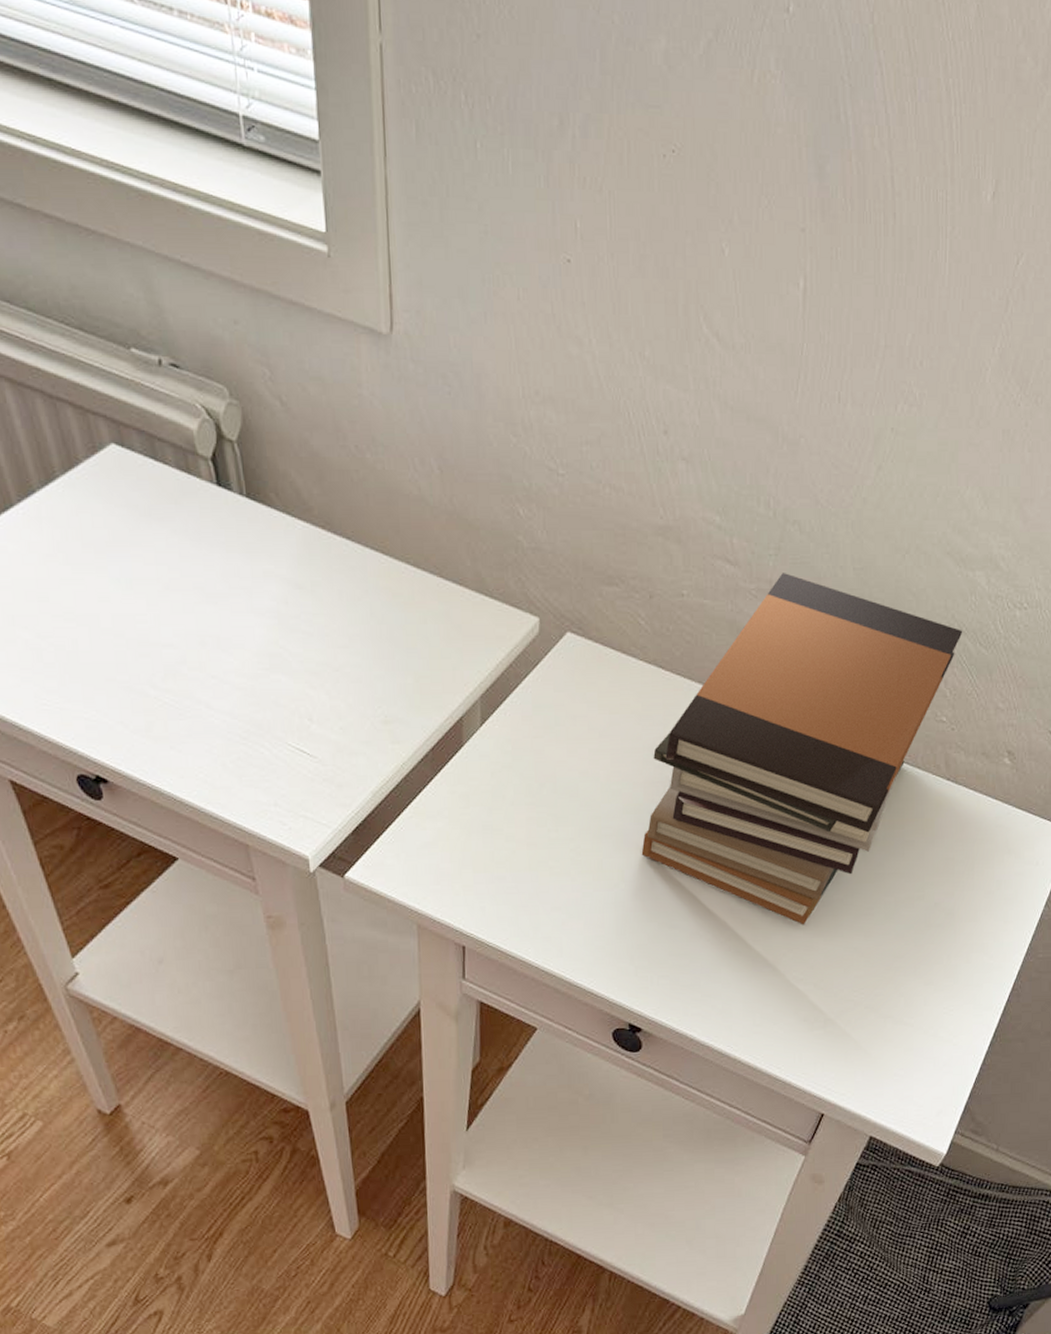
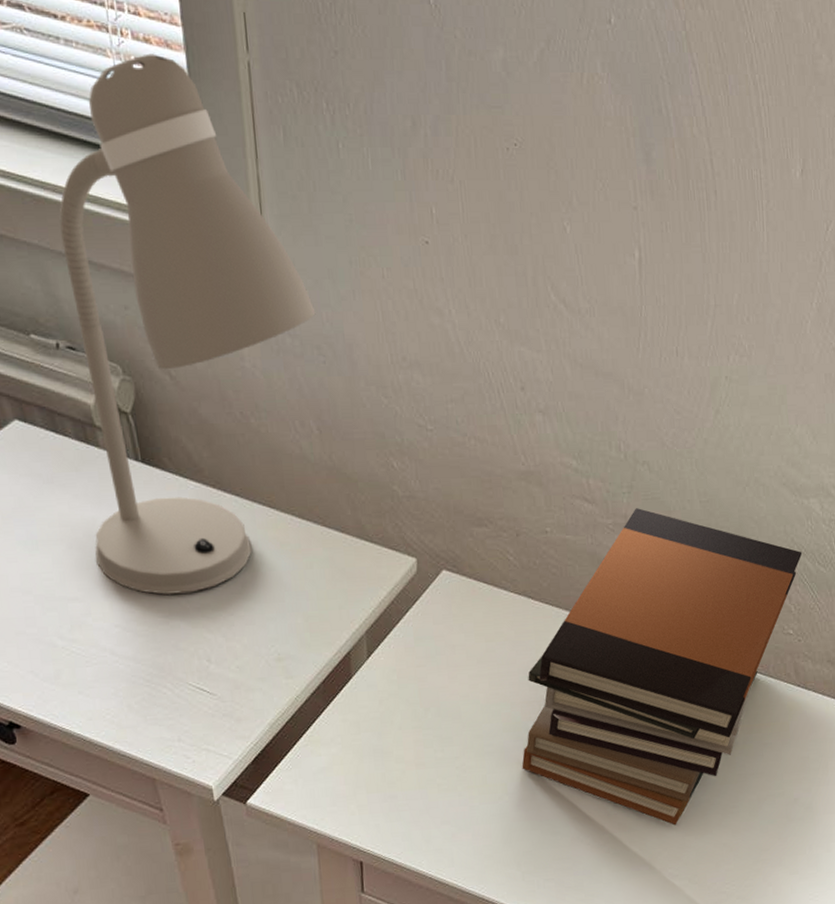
desk lamp: none [166,30,443,645] -> present [59,53,316,595]

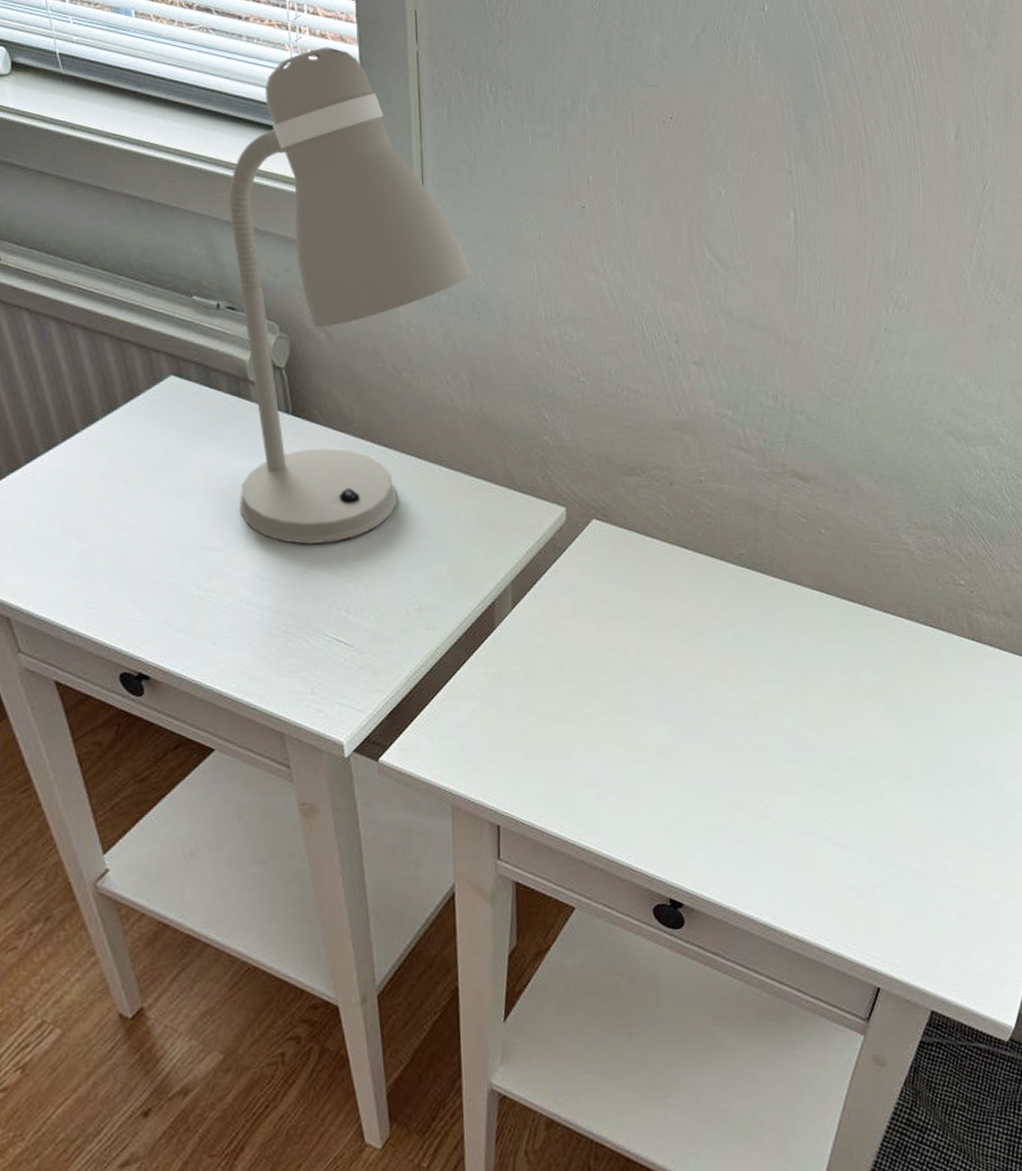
book stack: present [522,508,803,826] -> none [673,457,972,790]

